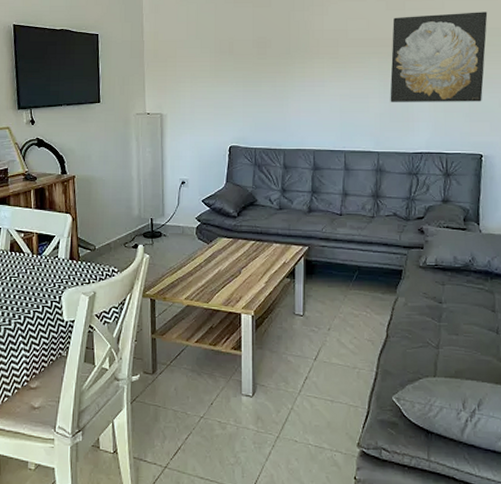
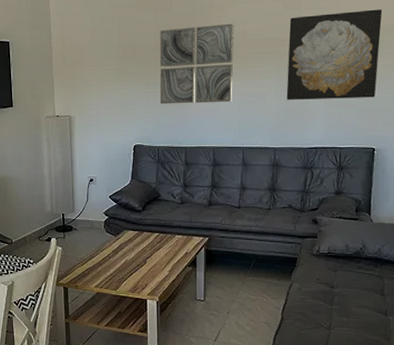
wall art: none [257,21,336,104] -> present [159,23,234,104]

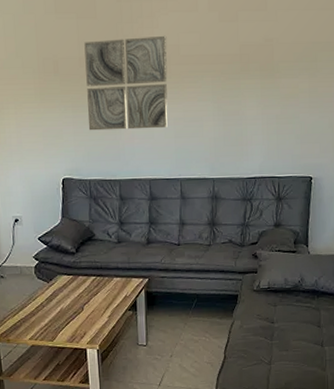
wall art: present [286,9,383,100] -> none [224,23,320,125]

